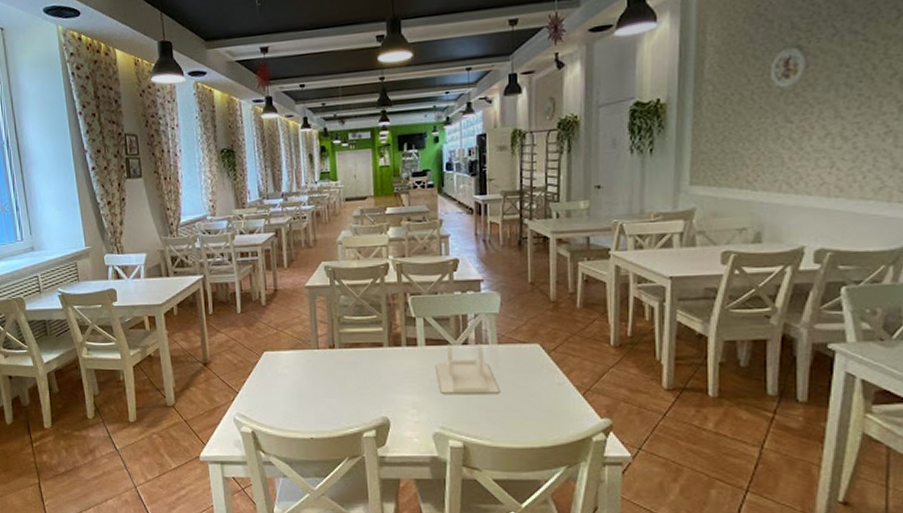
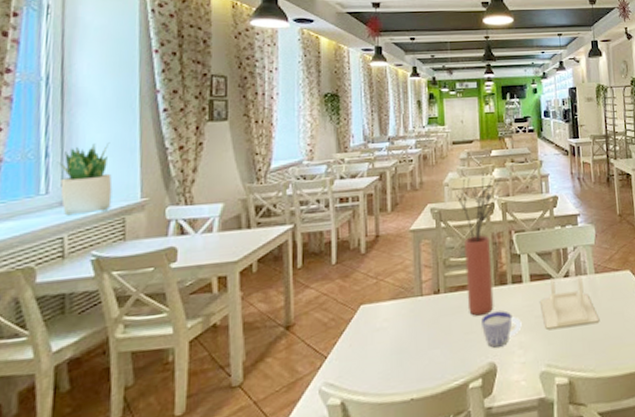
planter: none [26,198,66,259] -> present [59,143,113,216]
vase: none [350,228,397,373] -> present [456,169,502,316]
cup: none [375,371,416,404] -> present [481,310,522,348]

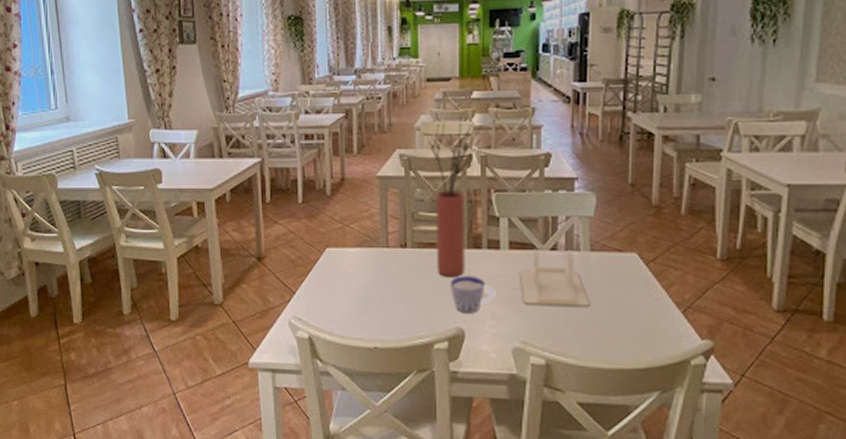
planter: present [59,143,113,216] -> none [62,62,106,131]

